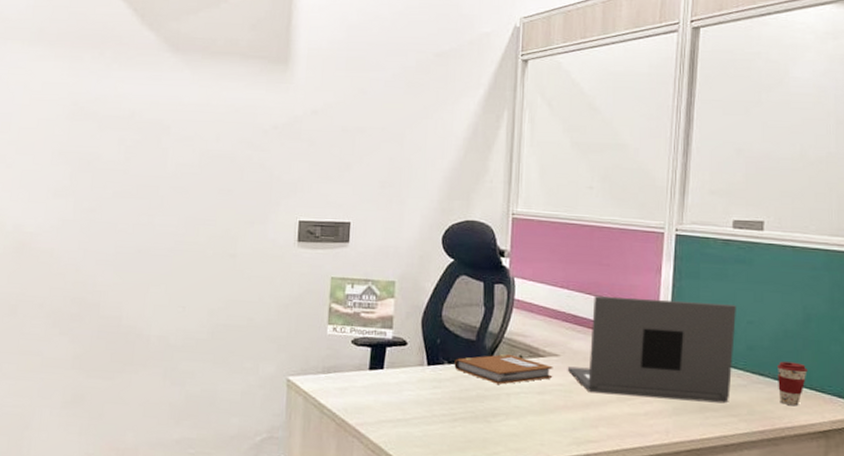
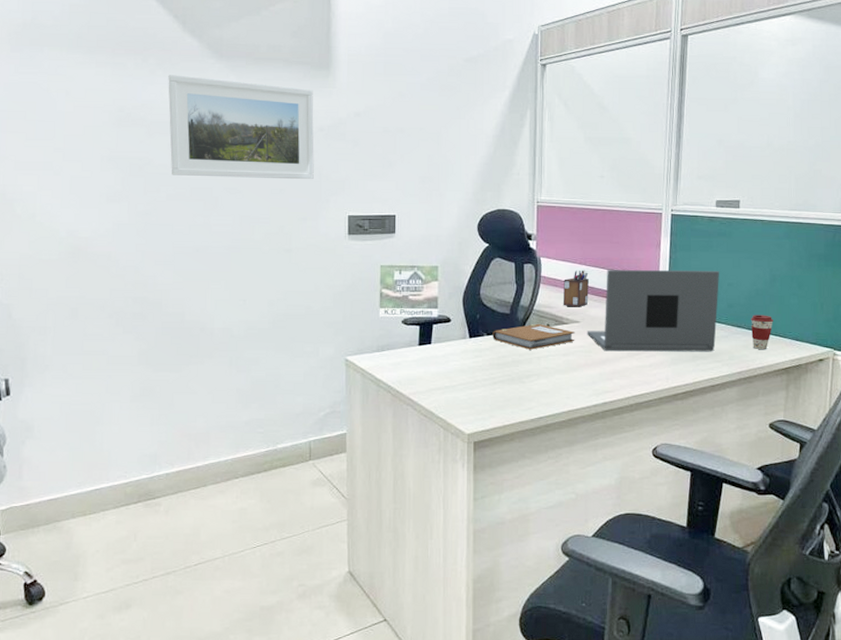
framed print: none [119,68,269,181] -> present [168,75,314,180]
desk organizer: none [539,294,572,338] -> present [562,270,589,307]

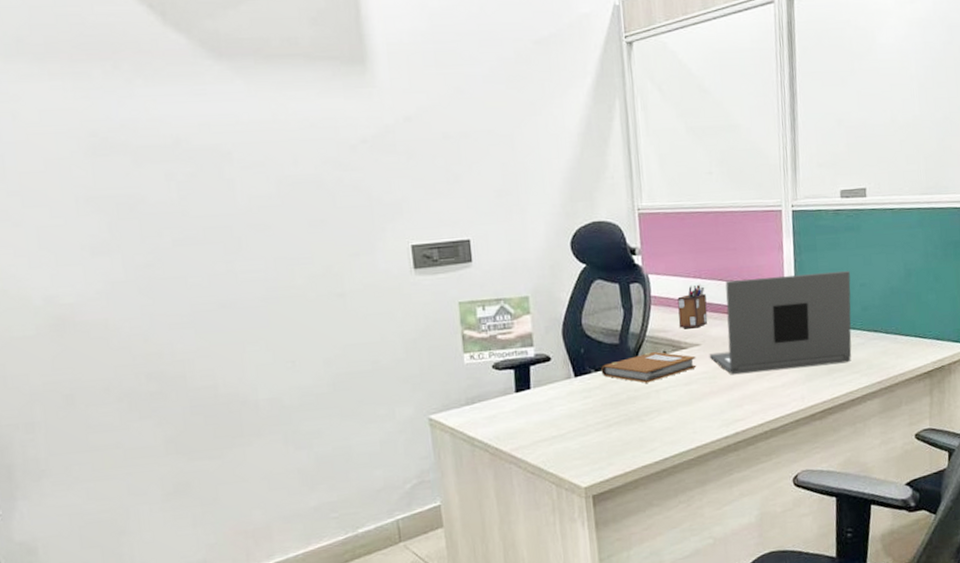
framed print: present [168,75,314,180] -> none [151,83,362,214]
coffee cup: present [751,315,773,350] -> none [888,315,912,355]

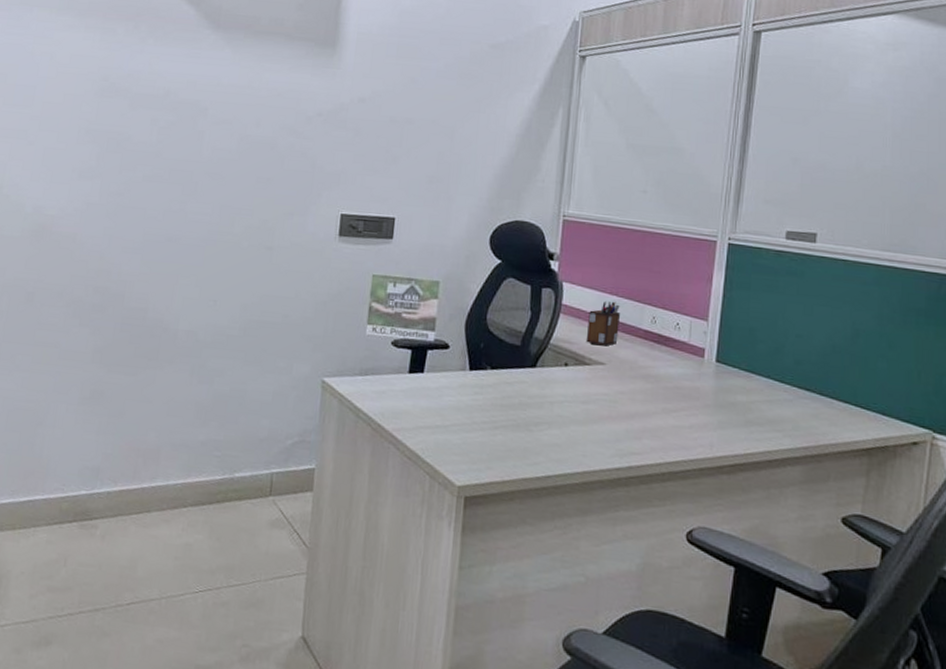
notebook: present [601,351,697,383] -> none [497,360,599,393]
laptop: present [709,271,852,375] -> none [613,303,786,419]

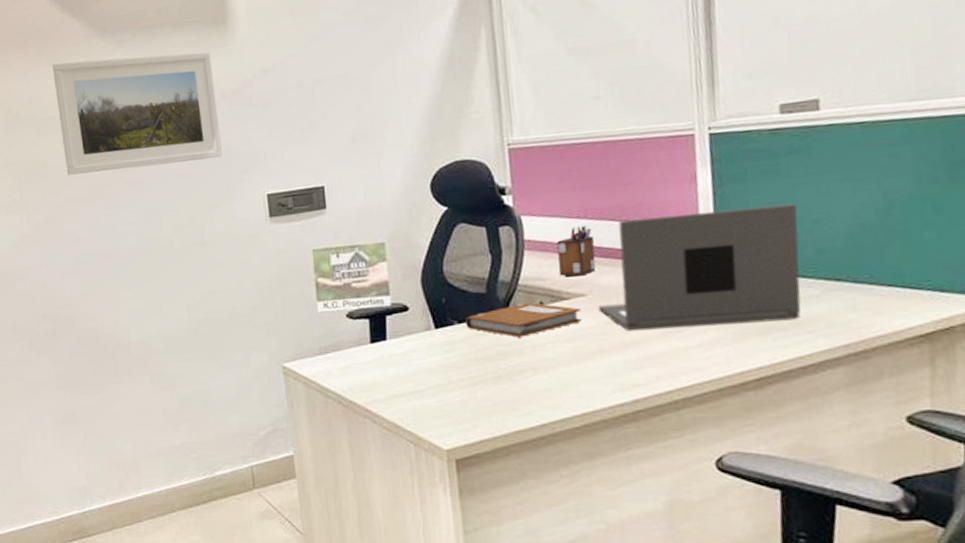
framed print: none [151,44,315,170] -> present [52,51,222,175]
notebook: none [497,360,599,393] -> present [465,302,582,338]
laptop: none [613,303,786,419] -> present [598,204,802,331]

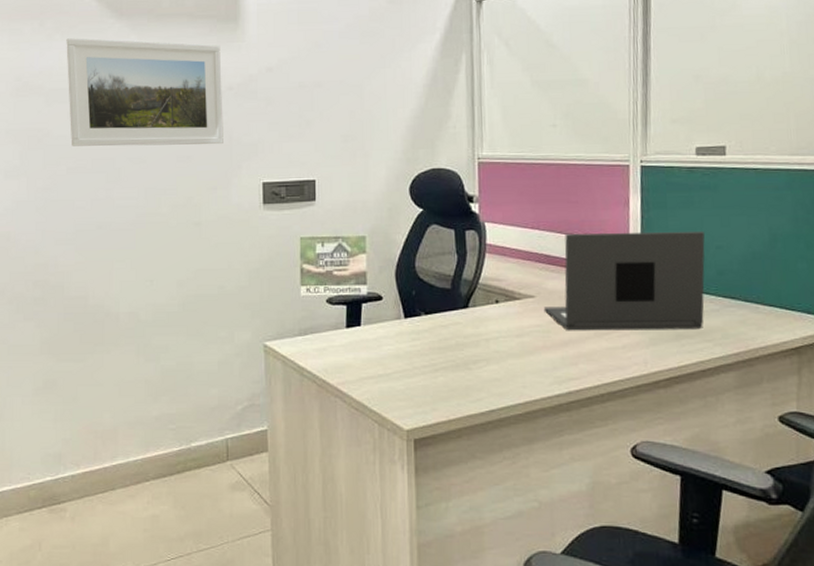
notebook: present [465,302,582,338] -> none [431,299,530,331]
desk organizer: present [557,225,597,277] -> none [513,235,545,280]

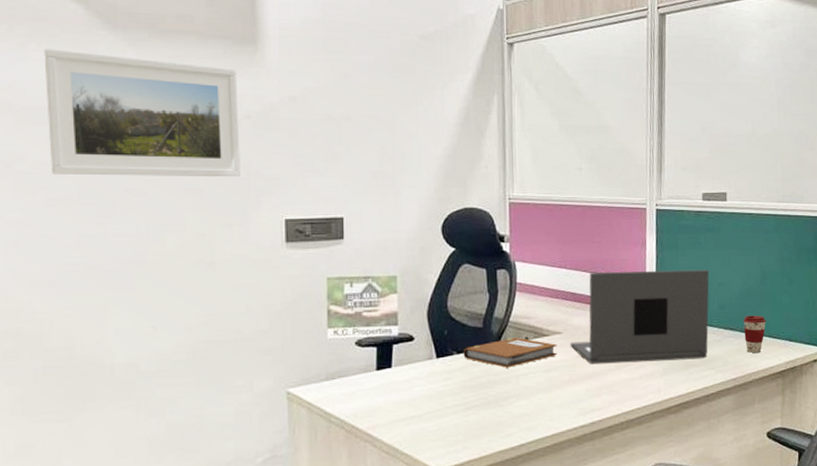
notebook: none [431,299,530,331] -> present [463,337,557,368]
coffee cup: none [748,283,777,326] -> present [743,315,766,354]

